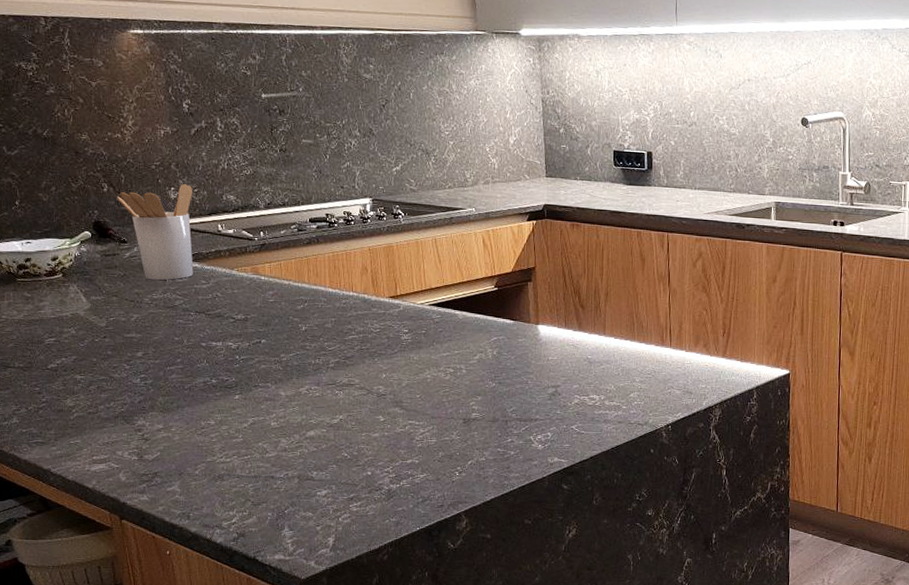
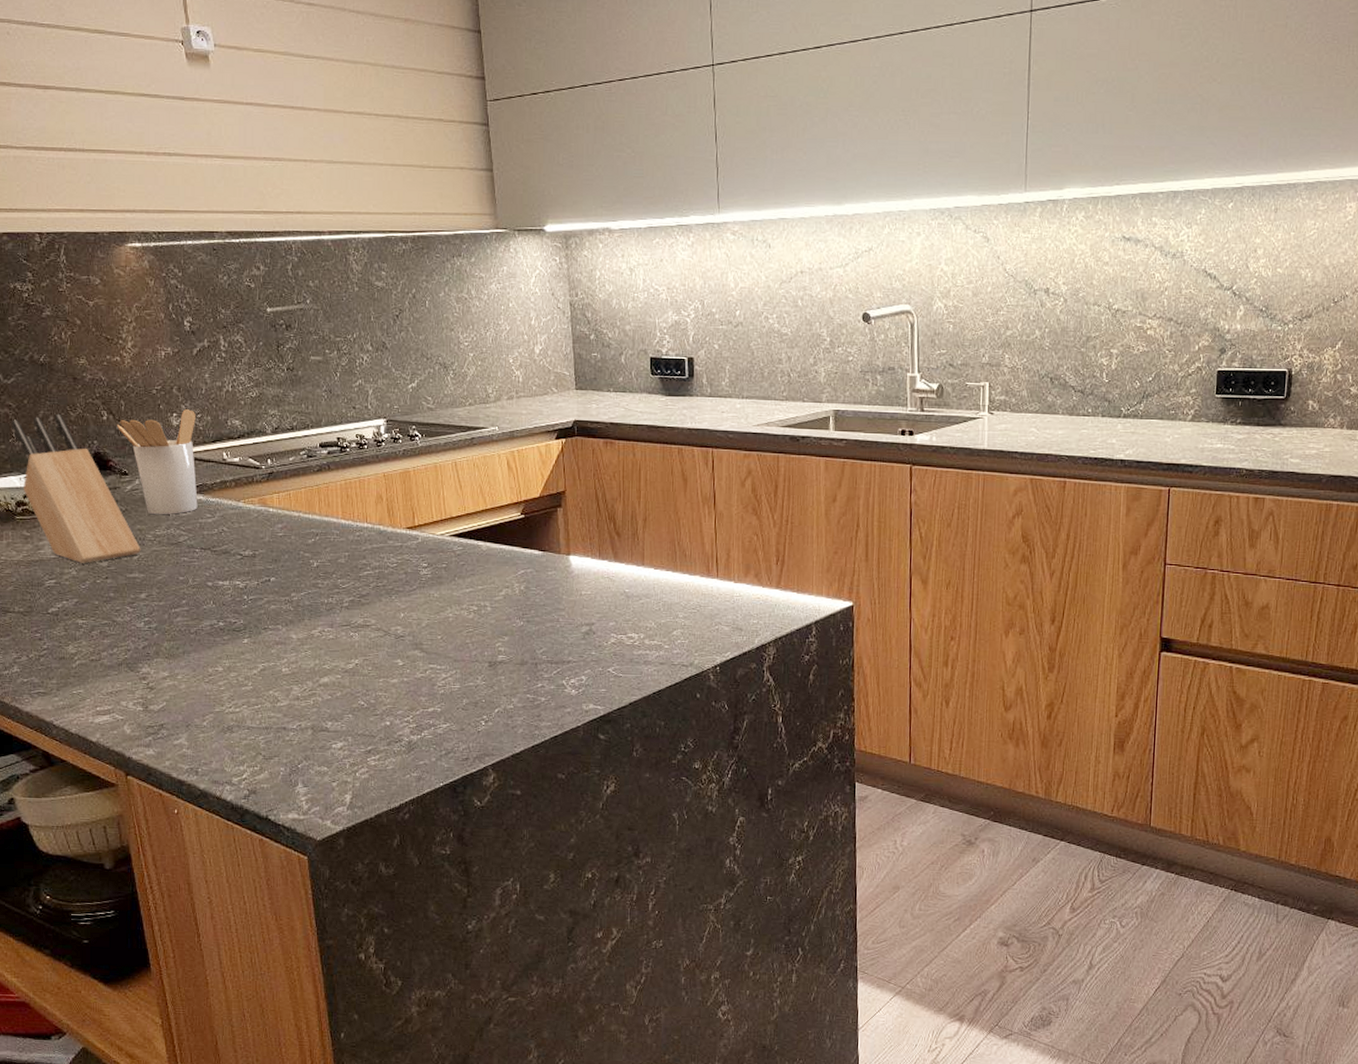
knife block: none [14,185,138,323] -> present [11,414,141,563]

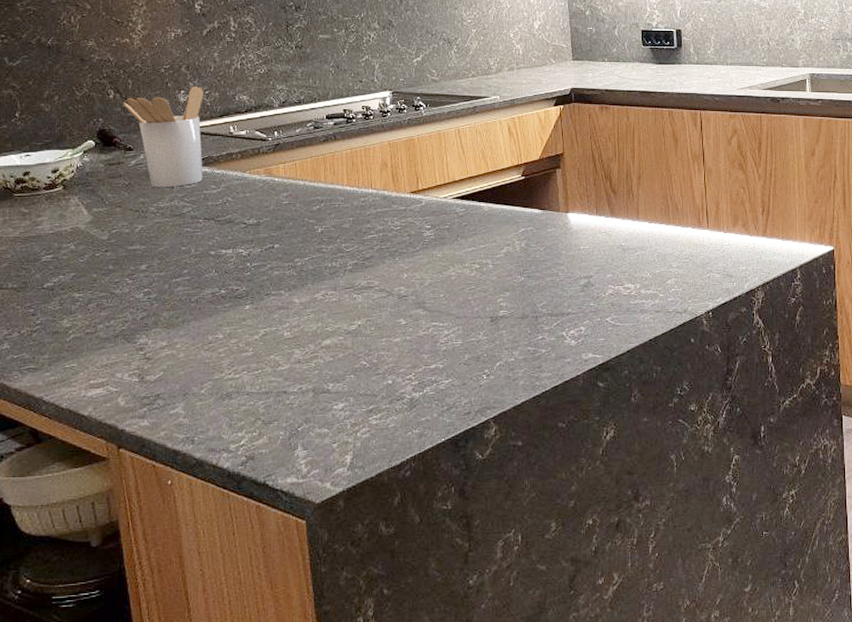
knife block: present [11,414,141,563] -> none [14,94,143,237]

